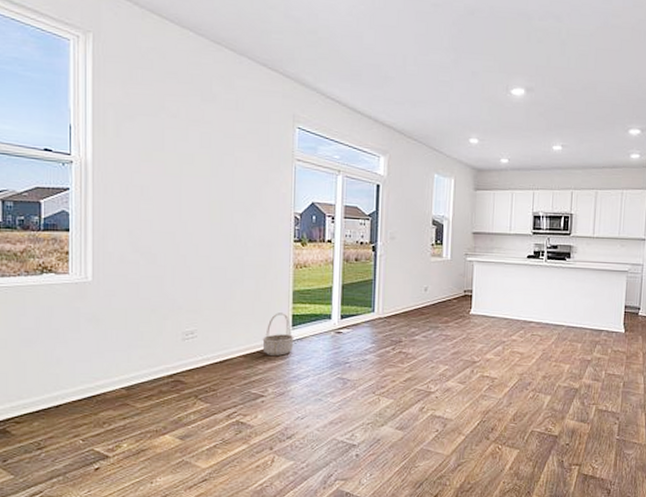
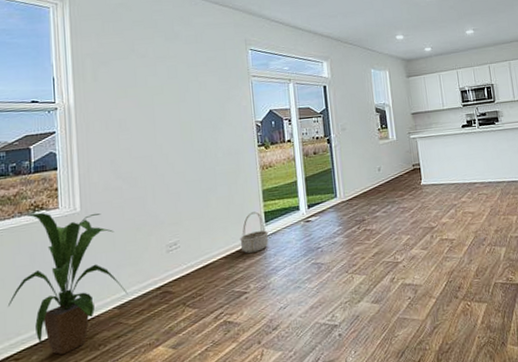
house plant: none [9,274,137,427] -> present [7,212,128,355]

